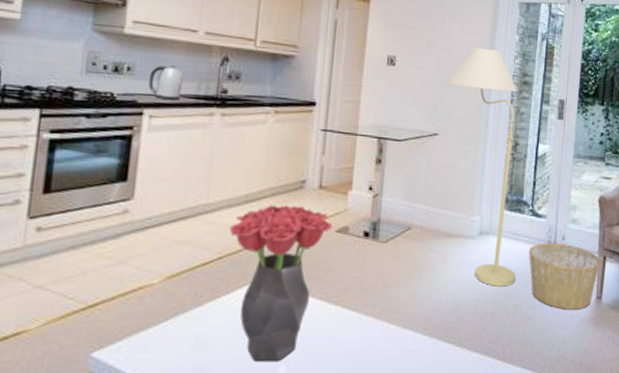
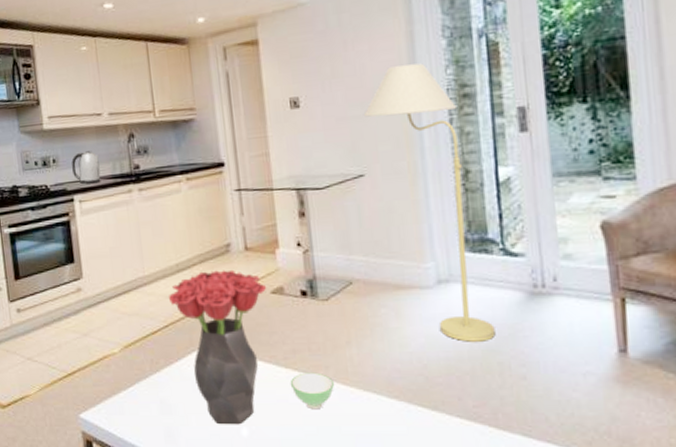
bowl: none [336,310,378,346] -> present [290,372,334,410]
basket: present [528,242,601,310] -> none [506,285,618,367]

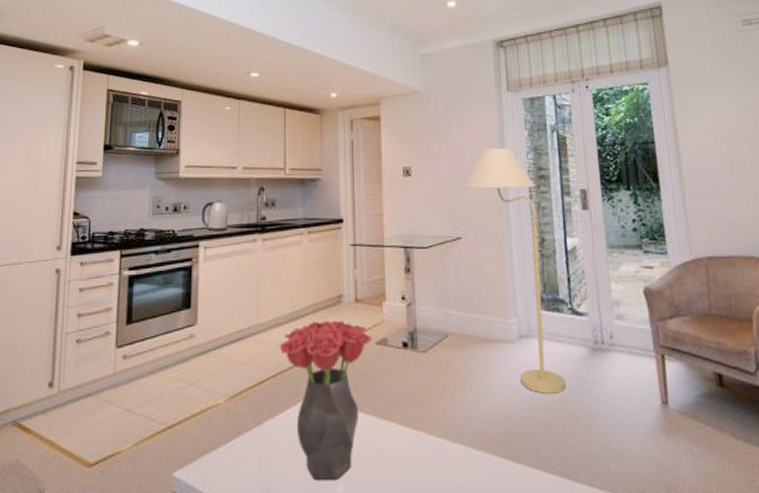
bowl: present [290,372,334,410] -> none [387,424,427,463]

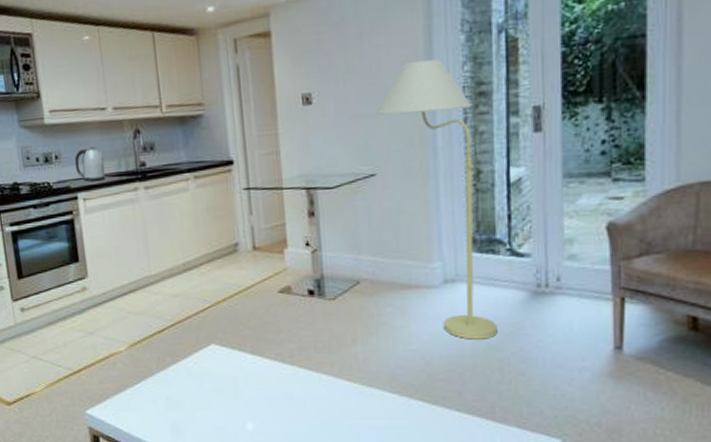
bouquet: present [280,320,373,481] -> none [176,269,275,420]

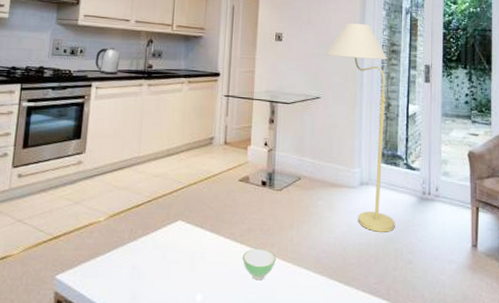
bowl: none [295,369,338,405] -> present [242,248,276,281]

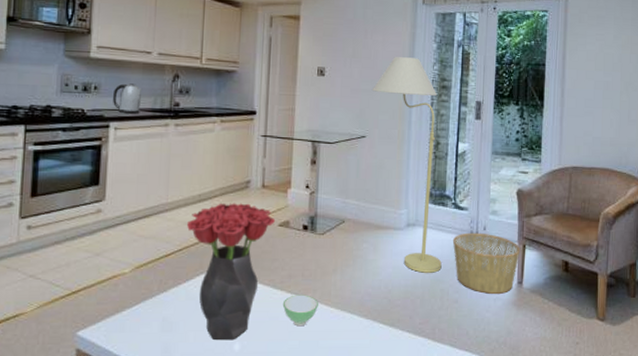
bouquet: none [156,157,237,291] -> present [187,203,276,341]
basket: none [405,193,474,256] -> present [452,232,521,294]

